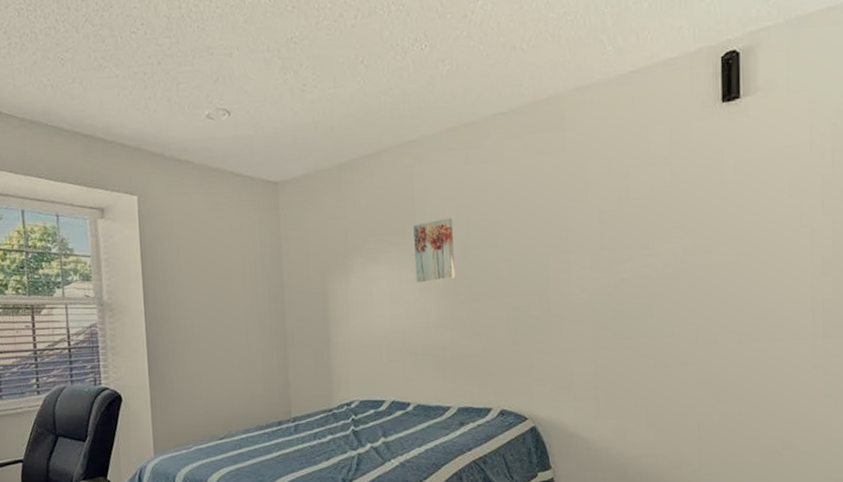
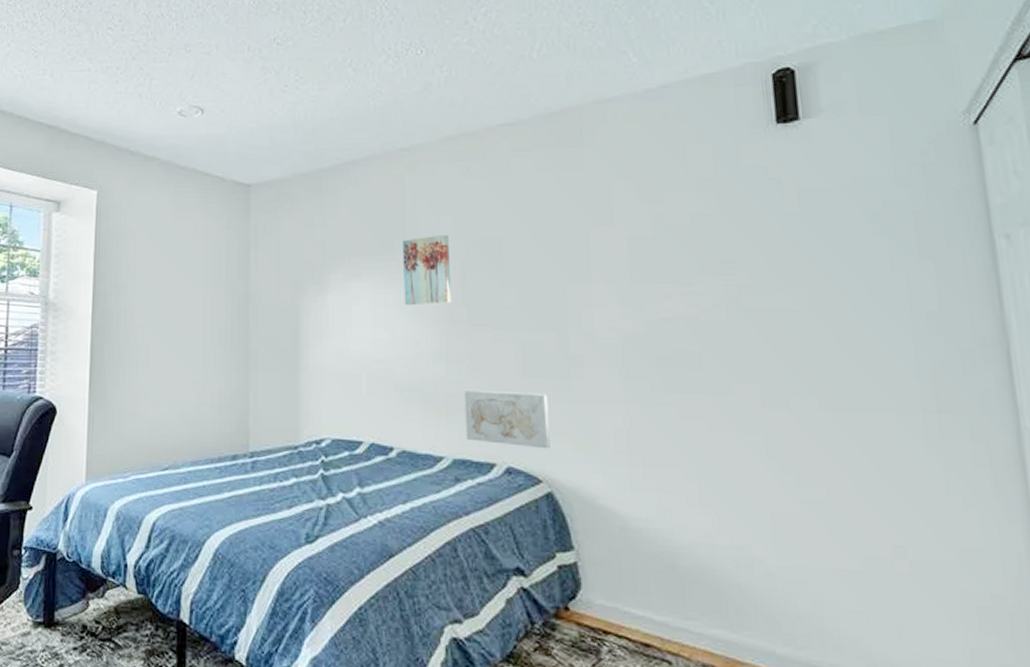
wall art: none [466,348,534,393] -> present [464,389,550,449]

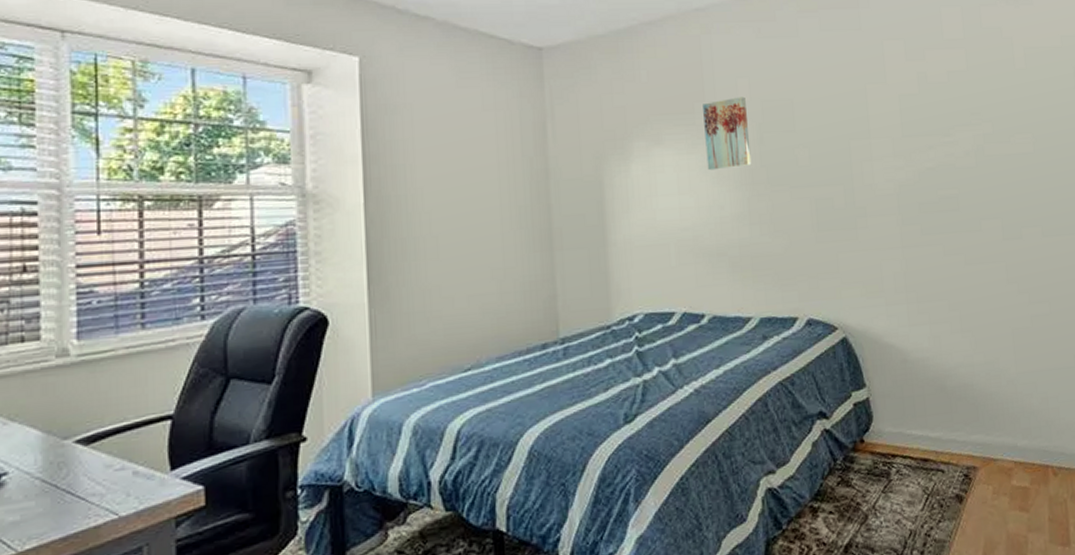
wall art: present [464,389,550,449] -> none [767,246,843,299]

